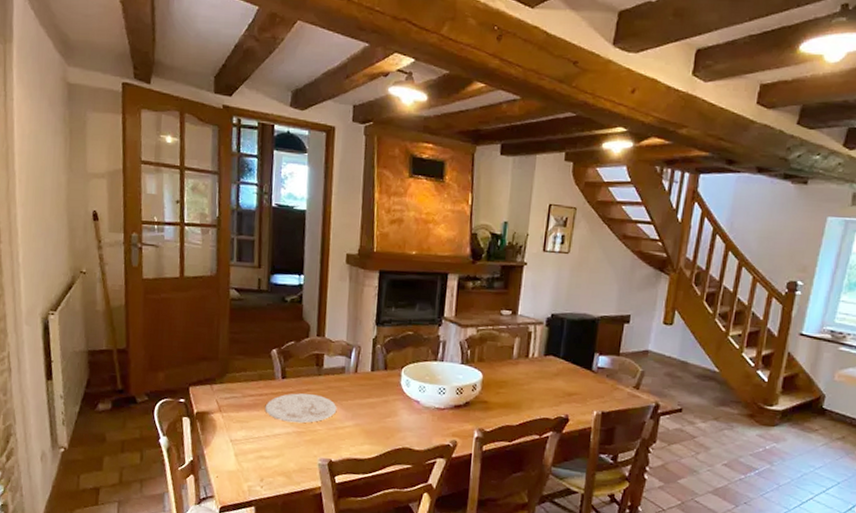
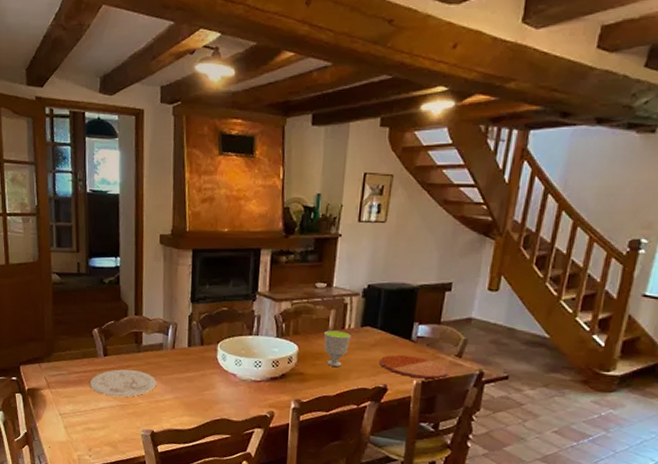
cup: none [508,358,535,396] -> present [324,330,351,367]
plate: none [561,385,628,411] -> present [379,355,450,380]

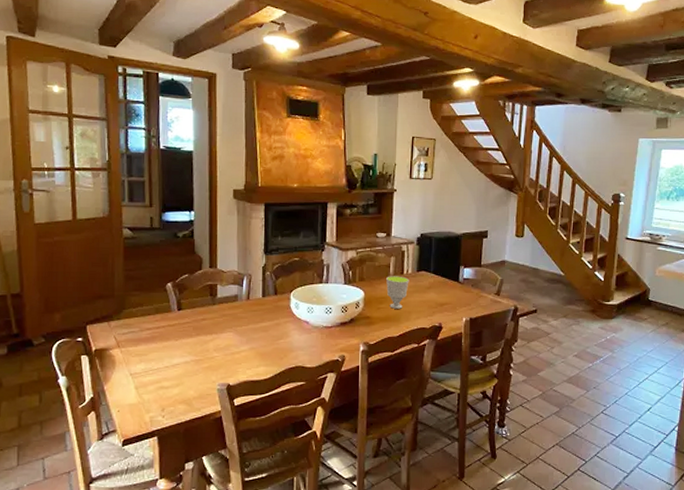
plate: present [89,369,157,397] -> none [162,323,232,352]
plate: present [379,355,450,380] -> none [434,296,491,316]

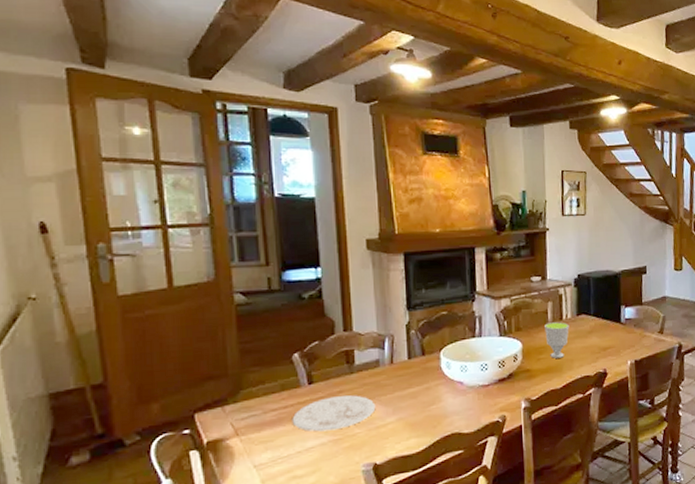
plate: none [162,323,232,352] -> present [292,395,376,432]

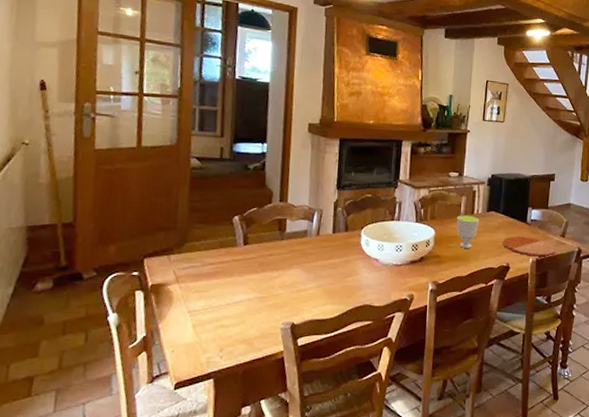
plate: present [292,395,376,432] -> none [225,259,300,289]
plate: none [597,338,656,359] -> present [502,236,557,257]

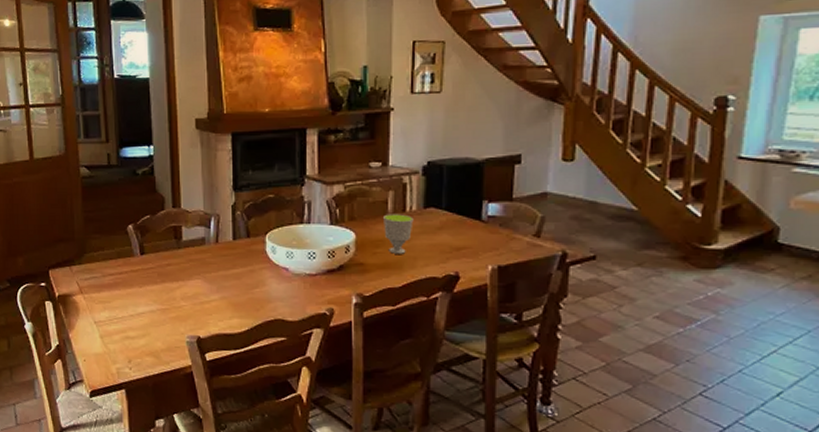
plate: present [502,236,557,257] -> none [448,238,528,263]

